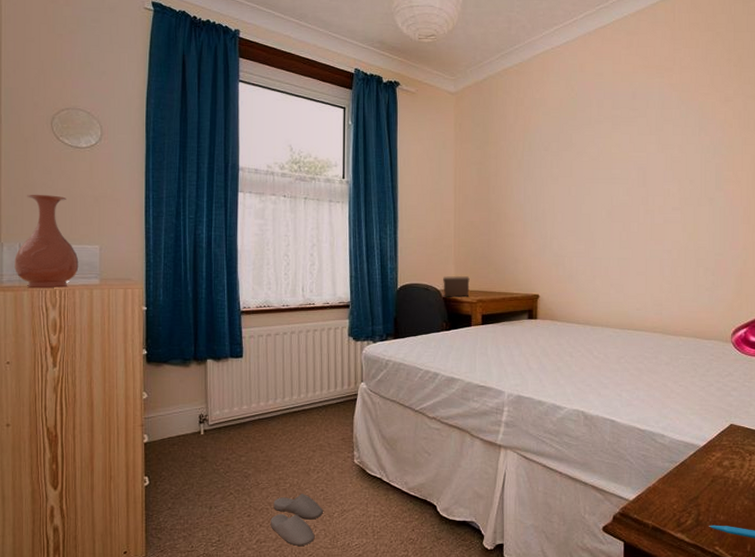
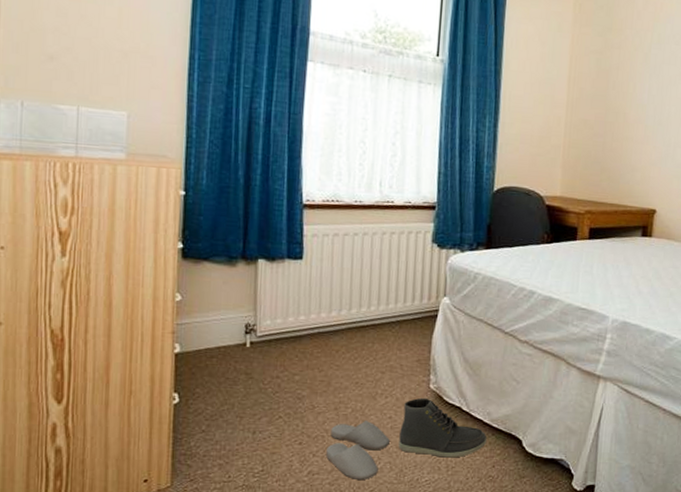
vase: present [14,194,79,288] -> none [14,40,100,160]
sneaker: none [331,471,406,524] -> present [398,397,488,458]
decorative box: present [443,276,470,297] -> none [547,180,579,207]

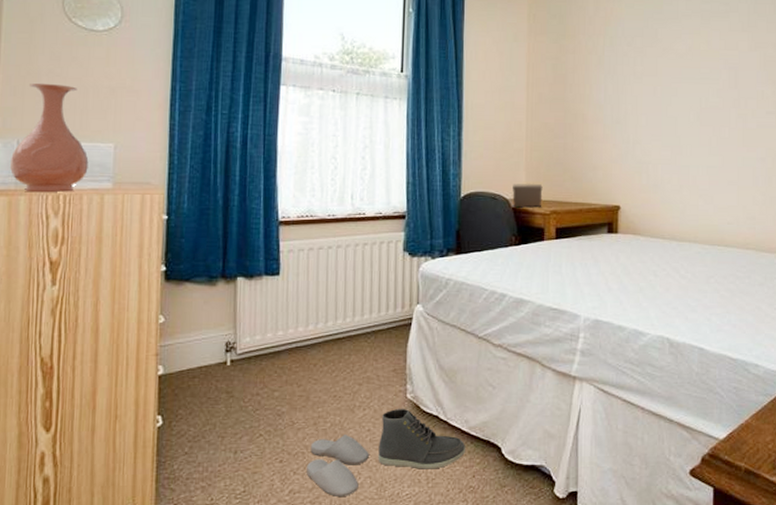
vase: none [14,40,100,160] -> present [10,82,89,193]
decorative box: none [547,180,579,207] -> present [512,184,543,208]

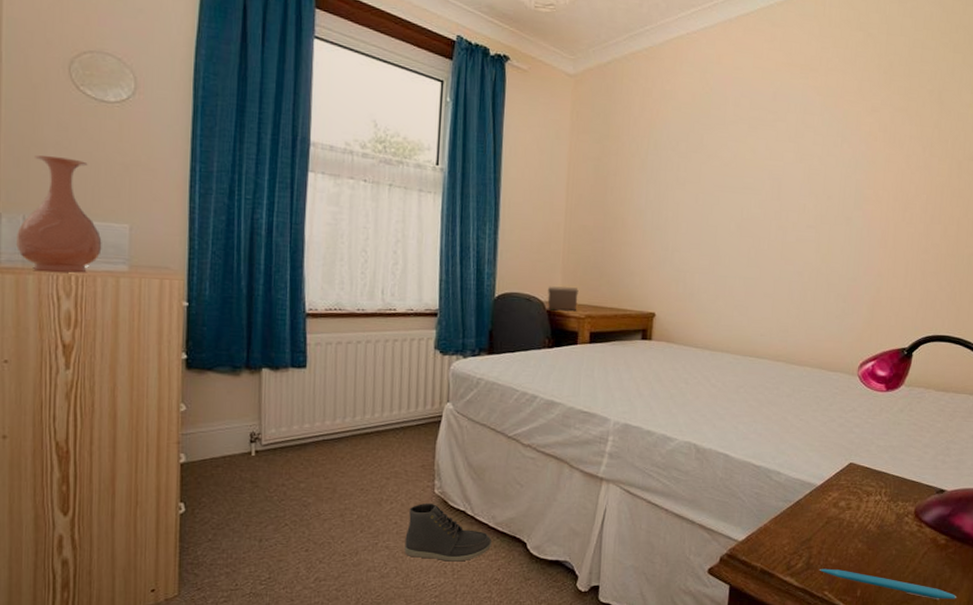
slippers: present [307,433,369,496] -> none [332,525,396,585]

